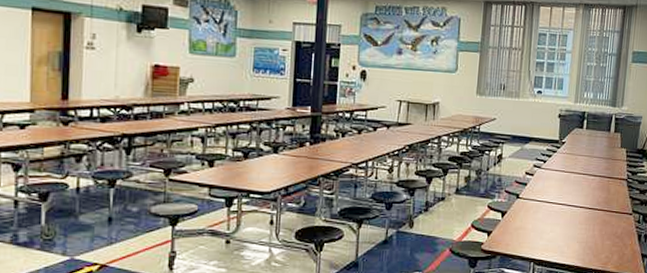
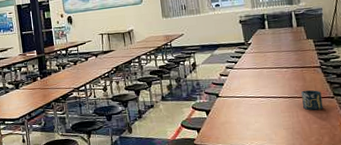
cup: none [601,202,622,226] -> present [301,90,323,111]

